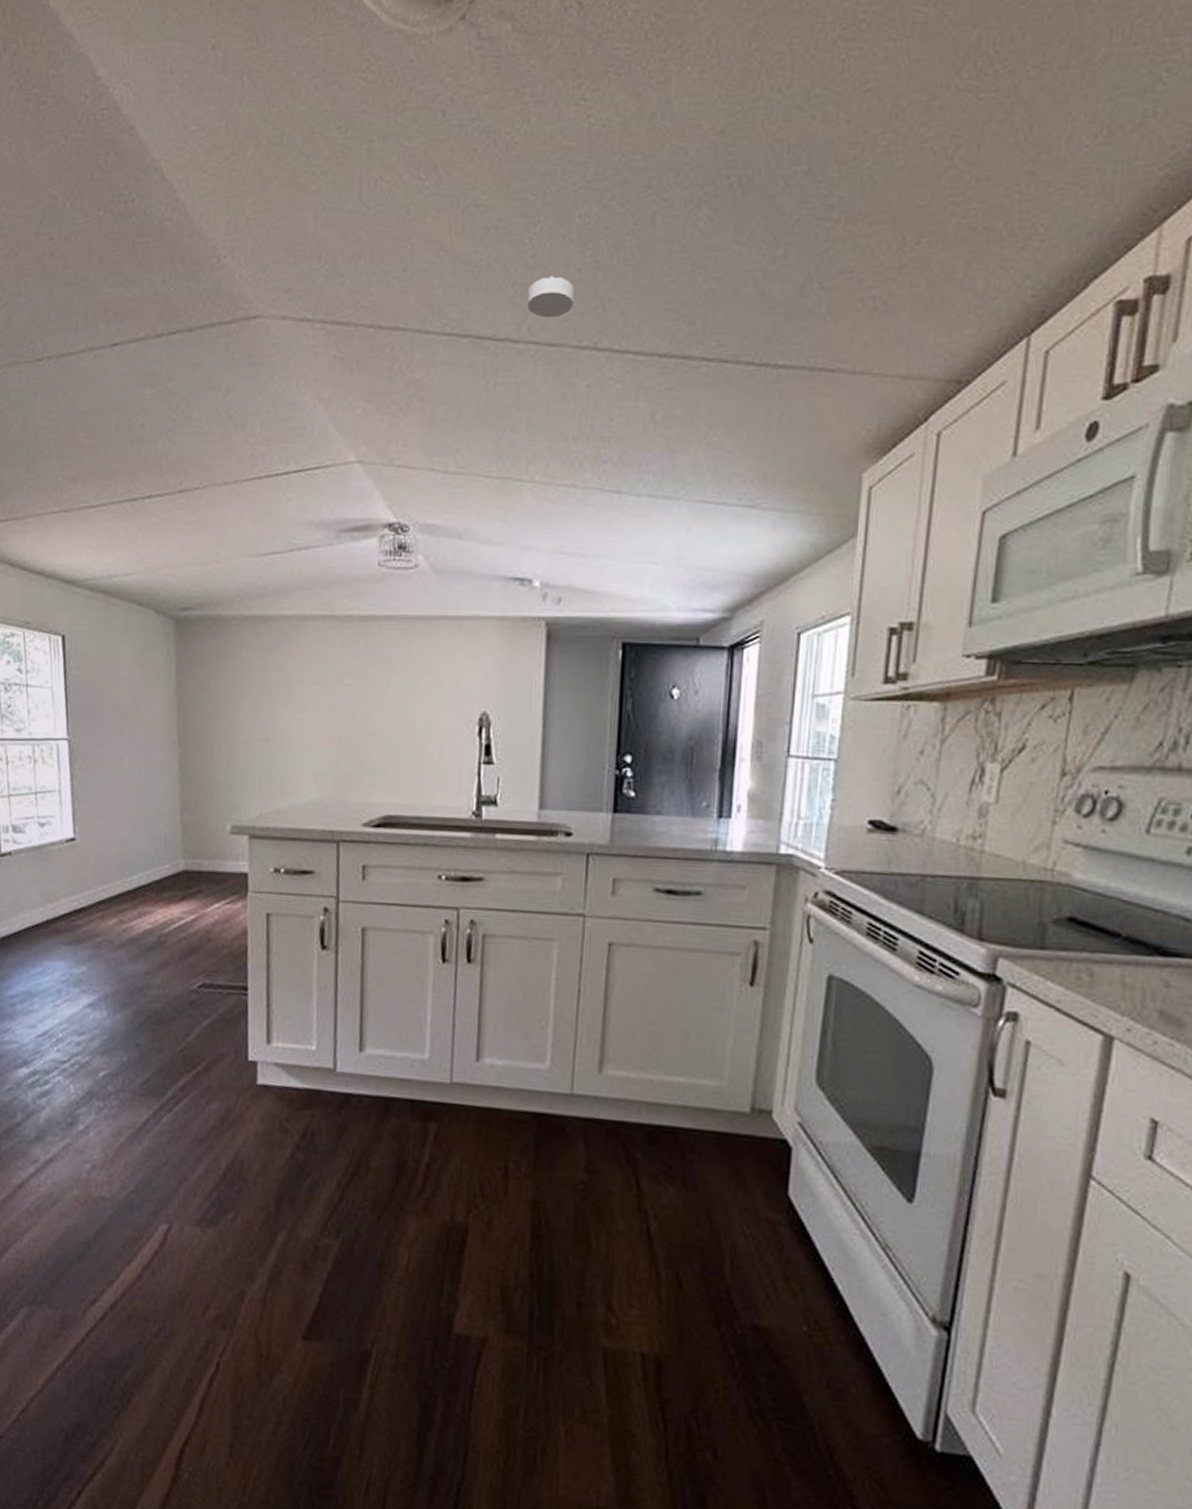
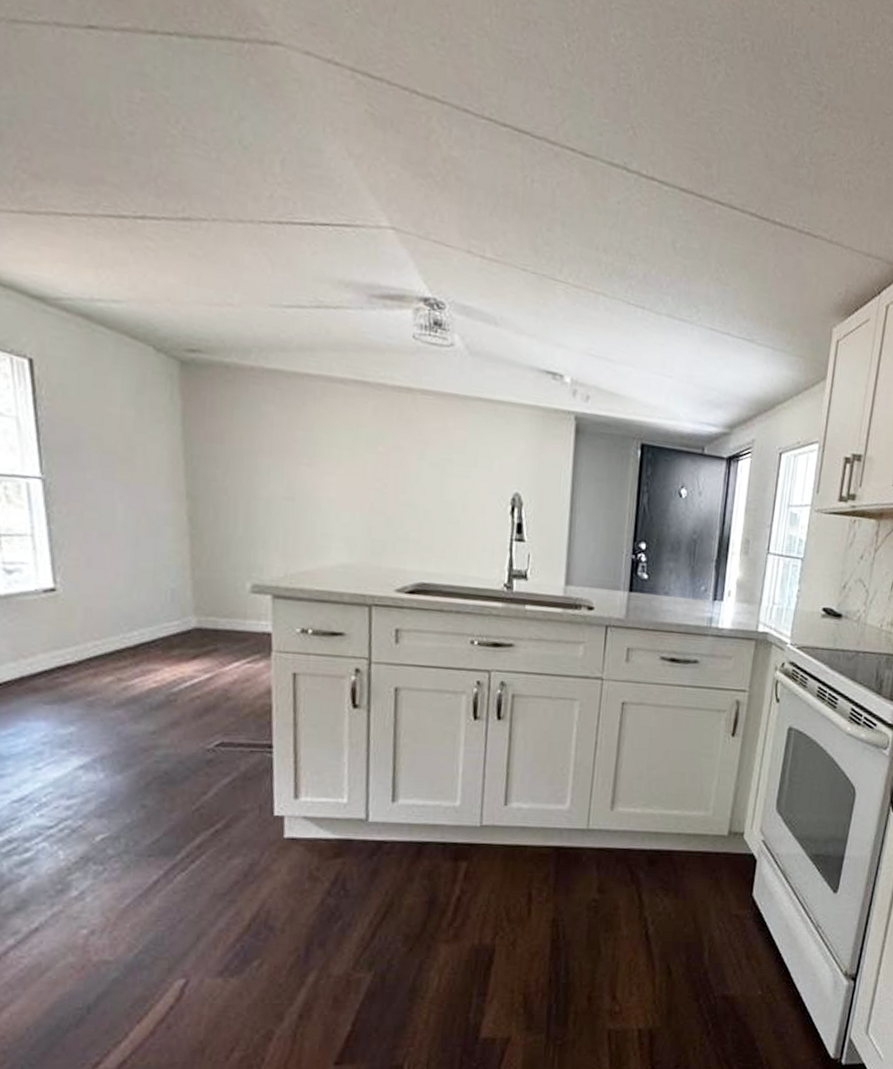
smoke detector: present [527,275,575,318] -> none [564,86,609,130]

